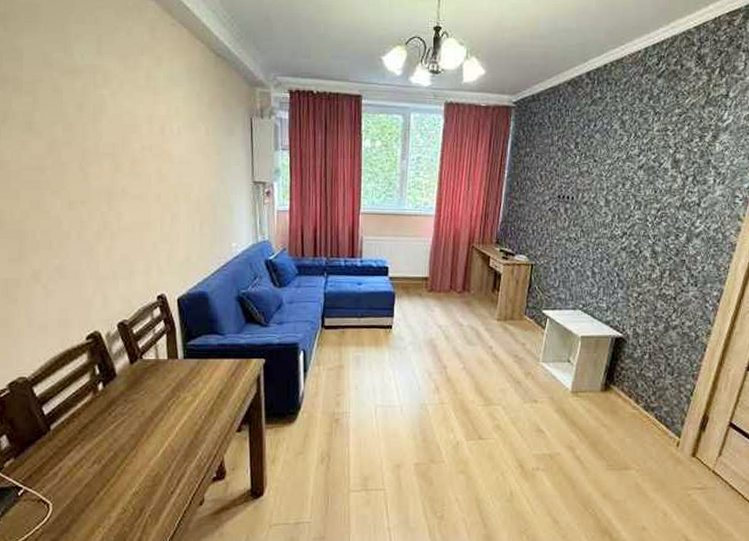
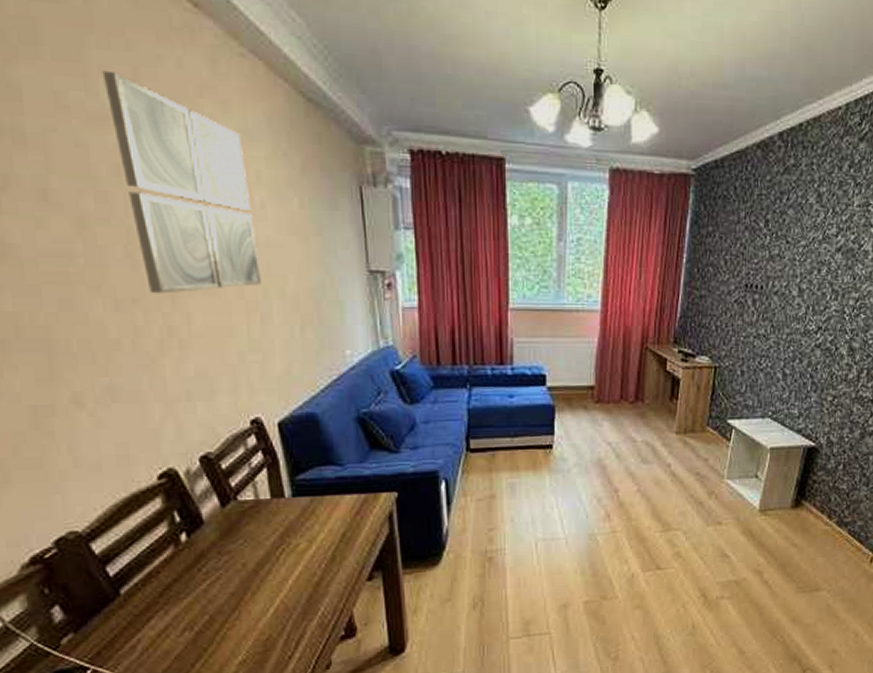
wall art: none [77,38,174,198] -> present [102,70,261,294]

